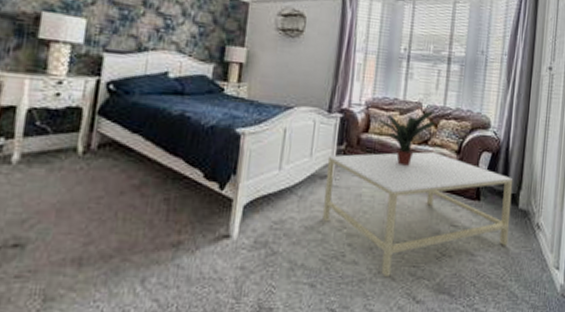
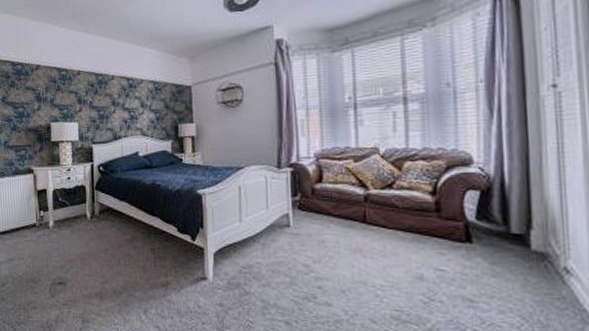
coffee table: present [323,151,513,276] -> none [284,195,522,319]
potted plant: present [378,110,436,166] -> none [331,154,400,211]

